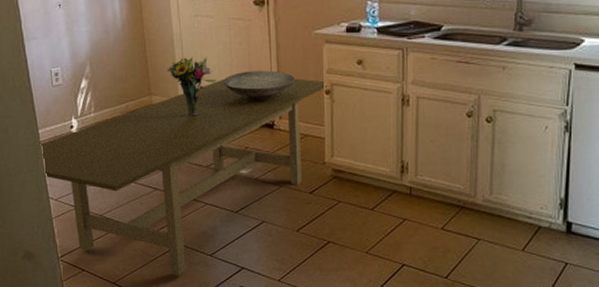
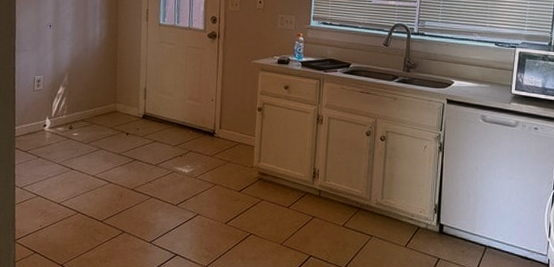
dining table: present [39,78,329,276] -> none [14,94,261,260]
bouquet: present [167,56,216,117] -> none [132,74,172,123]
decorative bowl: present [222,70,296,101] -> none [176,88,235,113]

